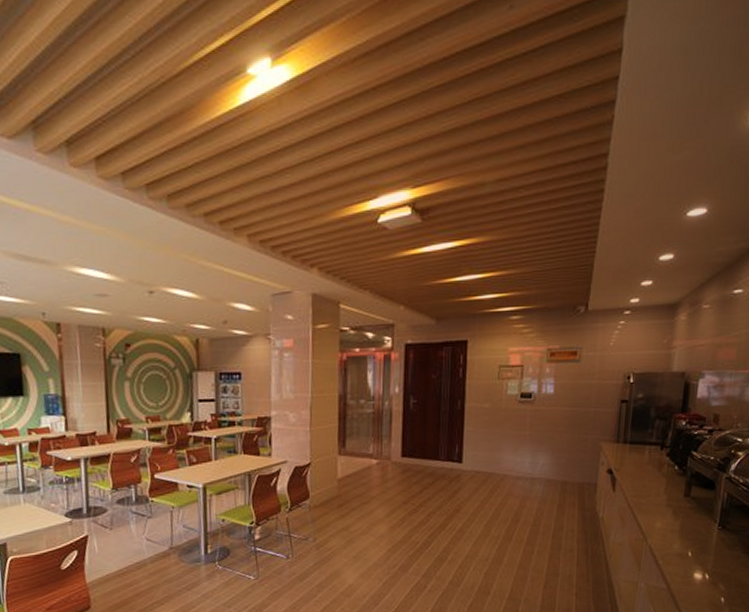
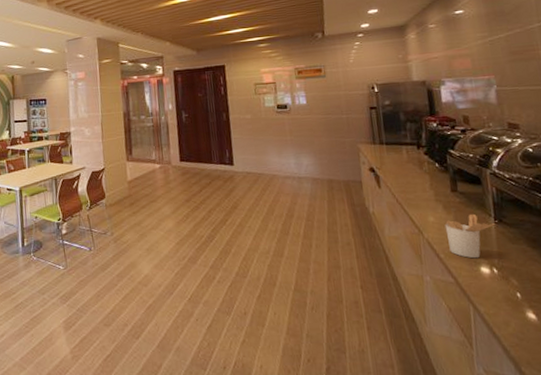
utensil holder: none [669,519,718,565] -> present [444,213,495,259]

